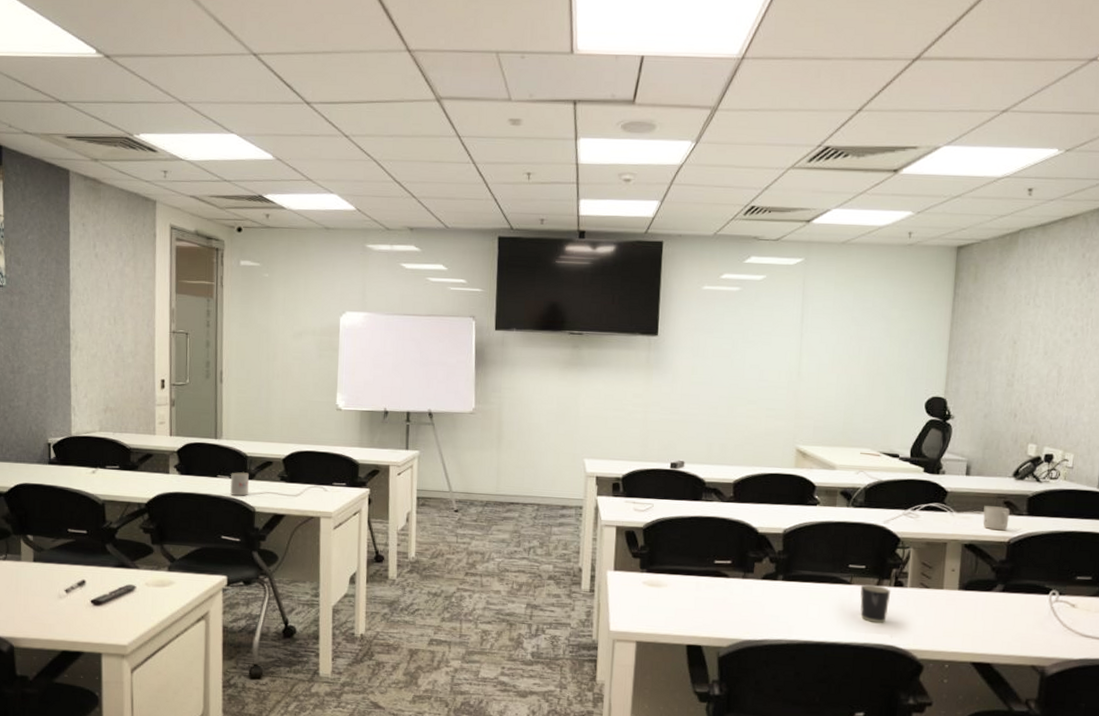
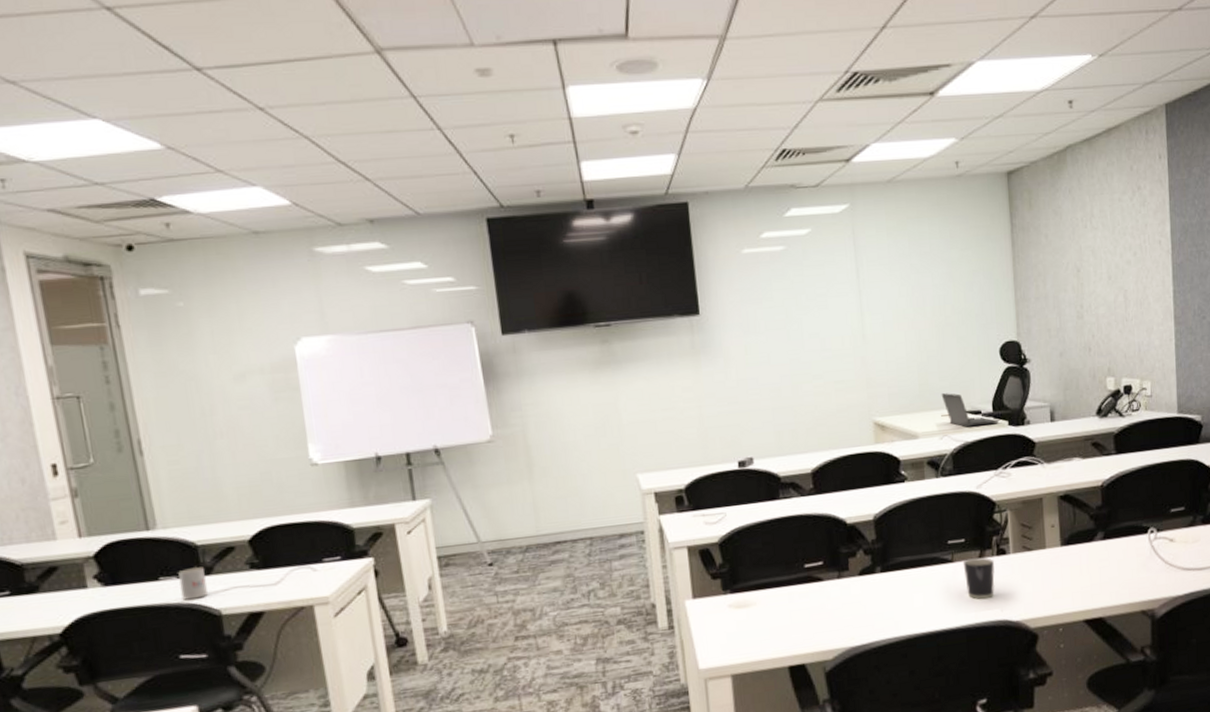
laptop computer: none [863,434,916,469] -> present [941,393,1000,428]
mug: present [983,506,1010,531] -> none [1073,449,1100,476]

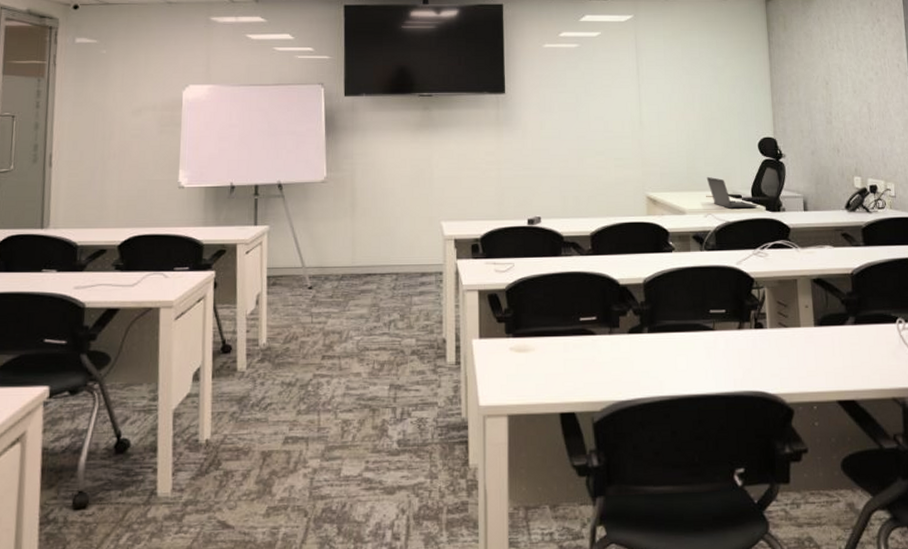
mug: present [178,567,209,600] -> none [57,264,80,291]
mug: present [963,557,995,599] -> none [723,329,753,369]

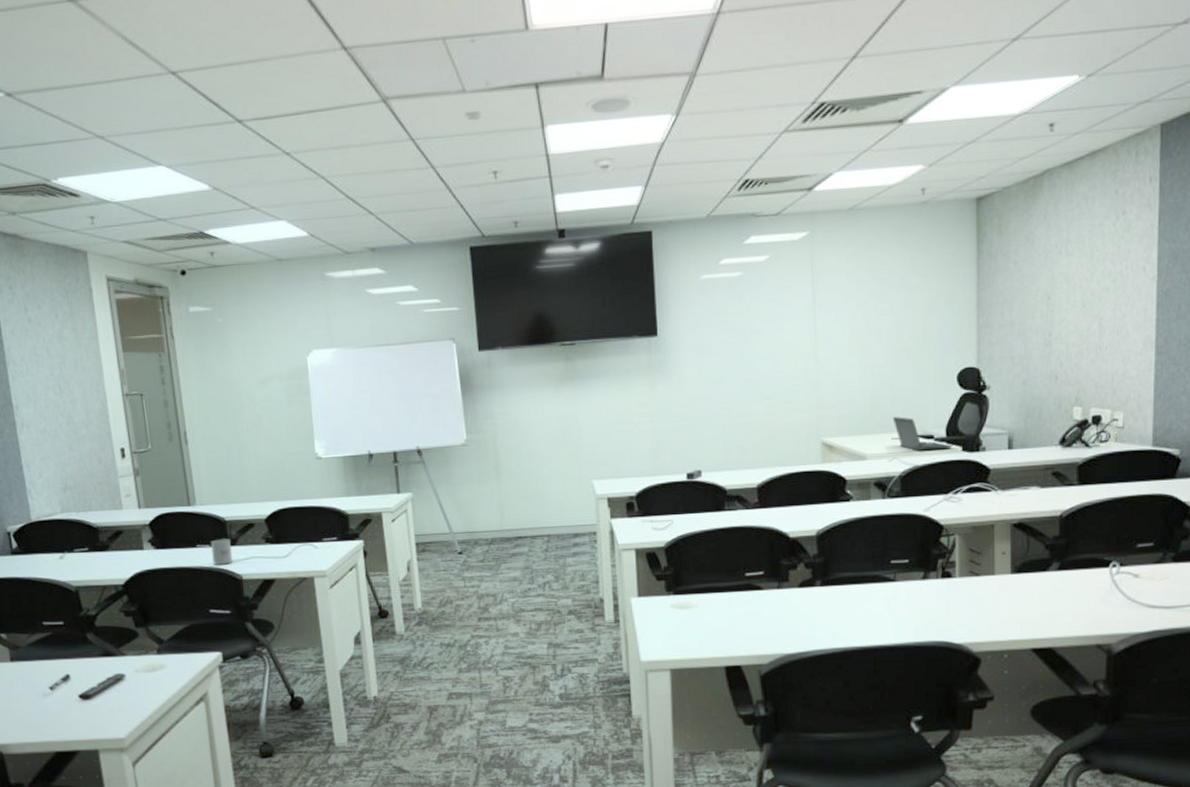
mug: none [57,264,80,291] -> present [211,538,233,565]

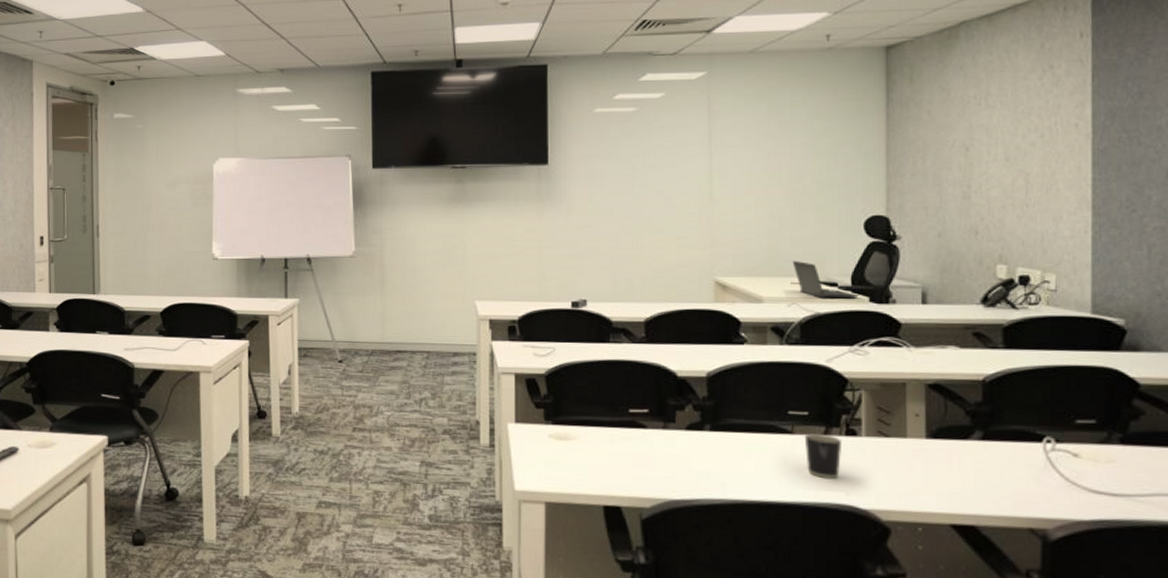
mug: present [211,538,233,565] -> none [109,327,128,352]
mug: none [905,578,938,619] -> present [804,433,841,479]

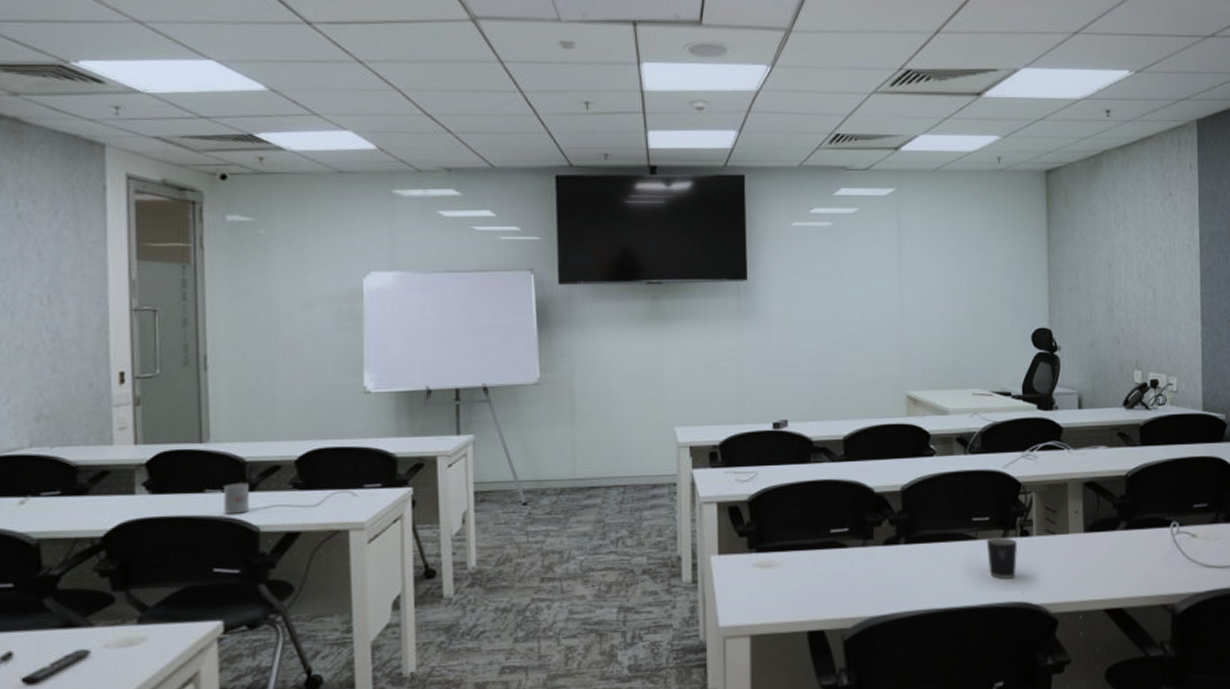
mug: none [109,327,128,352] -> present [224,483,250,514]
laptop computer: present [792,261,859,299] -> none [973,373,1029,408]

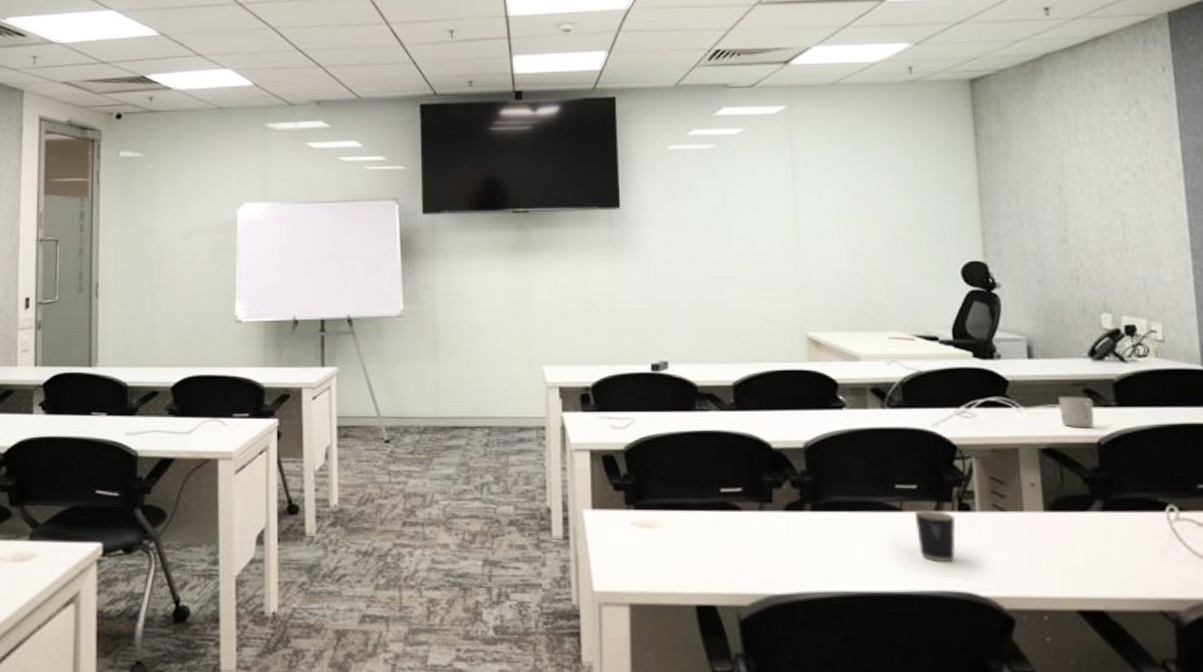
mug: present [224,483,250,514] -> none [107,407,131,437]
mug: none [1099,439,1124,465] -> present [1058,397,1095,429]

